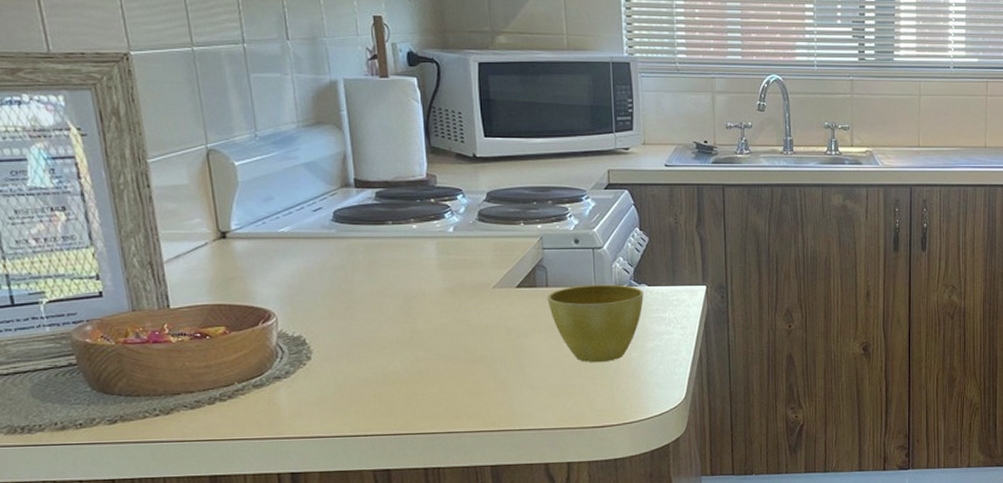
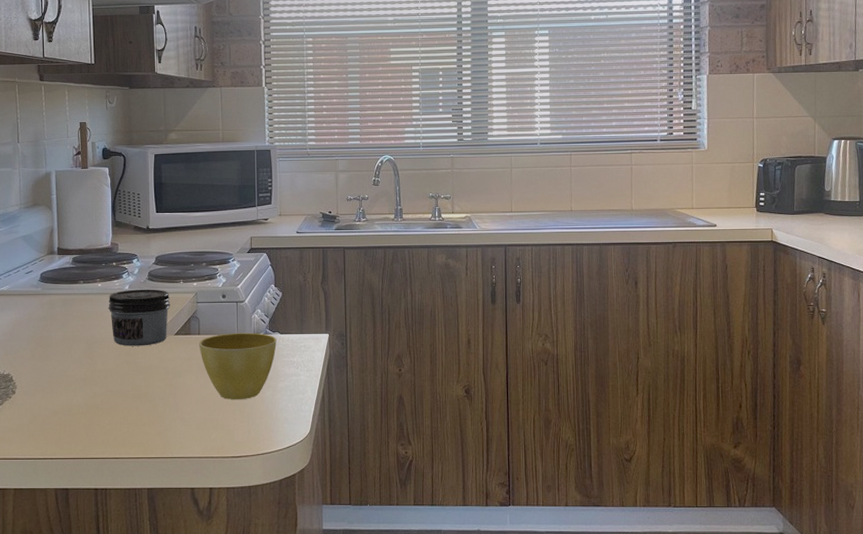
jar: none [427,232,509,301] -> present [108,289,171,346]

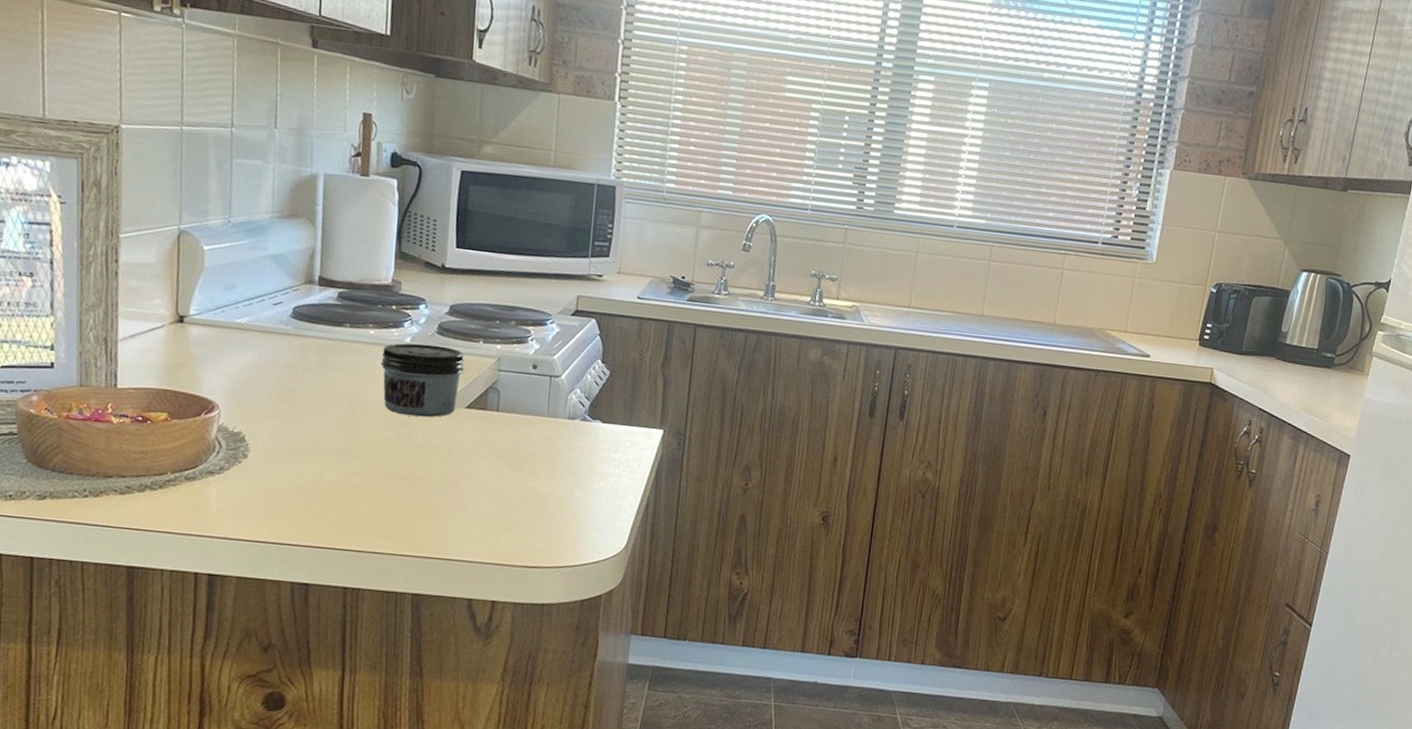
flower pot: present [198,333,277,400] -> none [495,414,597,499]

